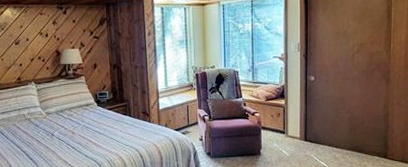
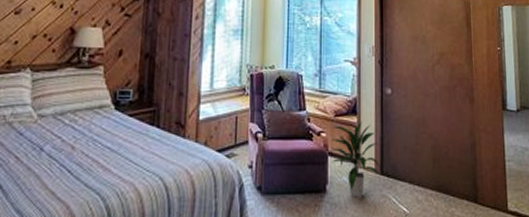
indoor plant: none [264,103,305,158] -> present [331,121,381,198]

